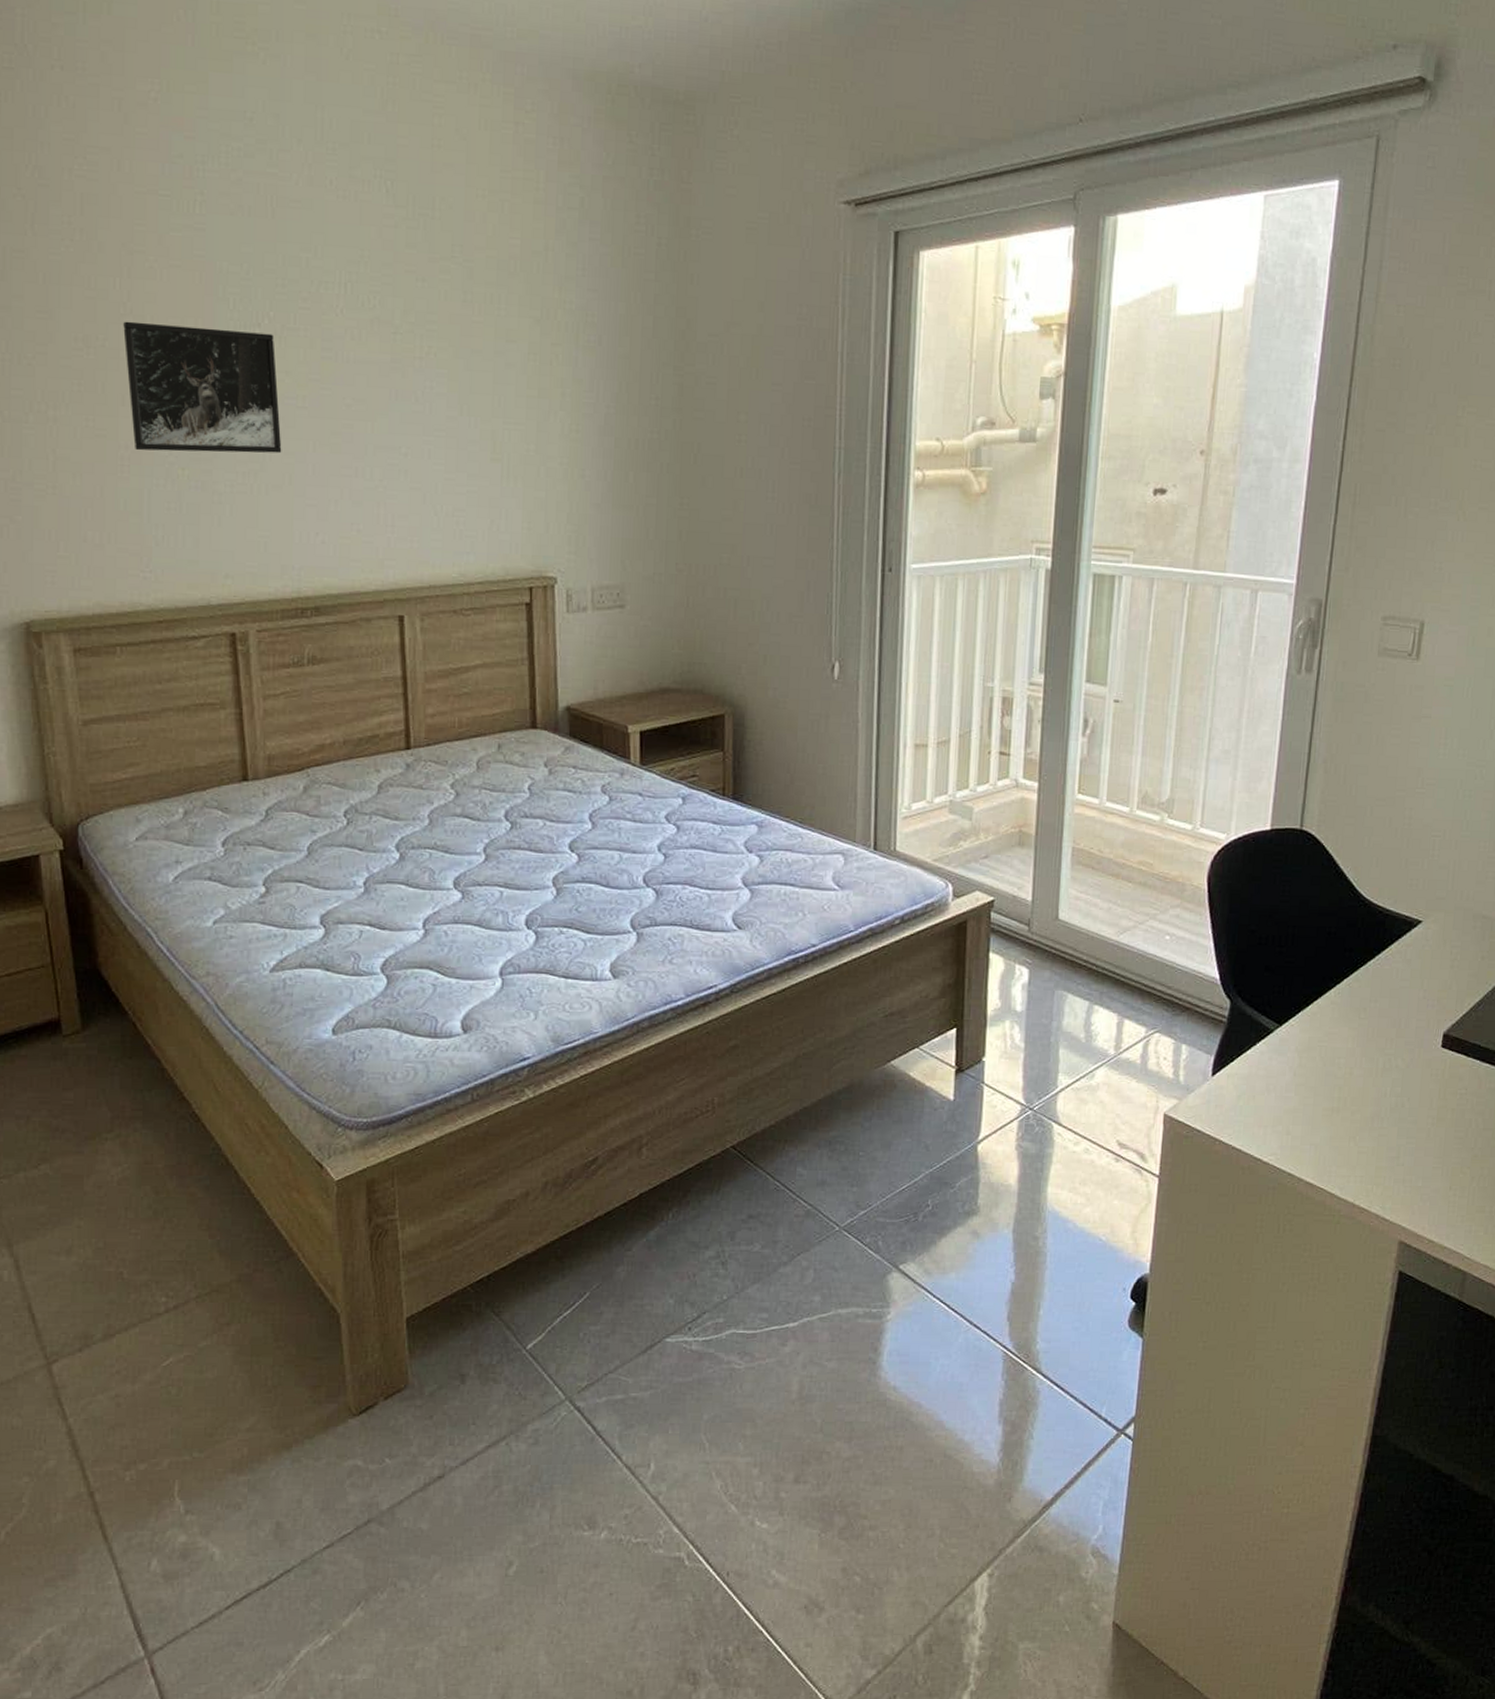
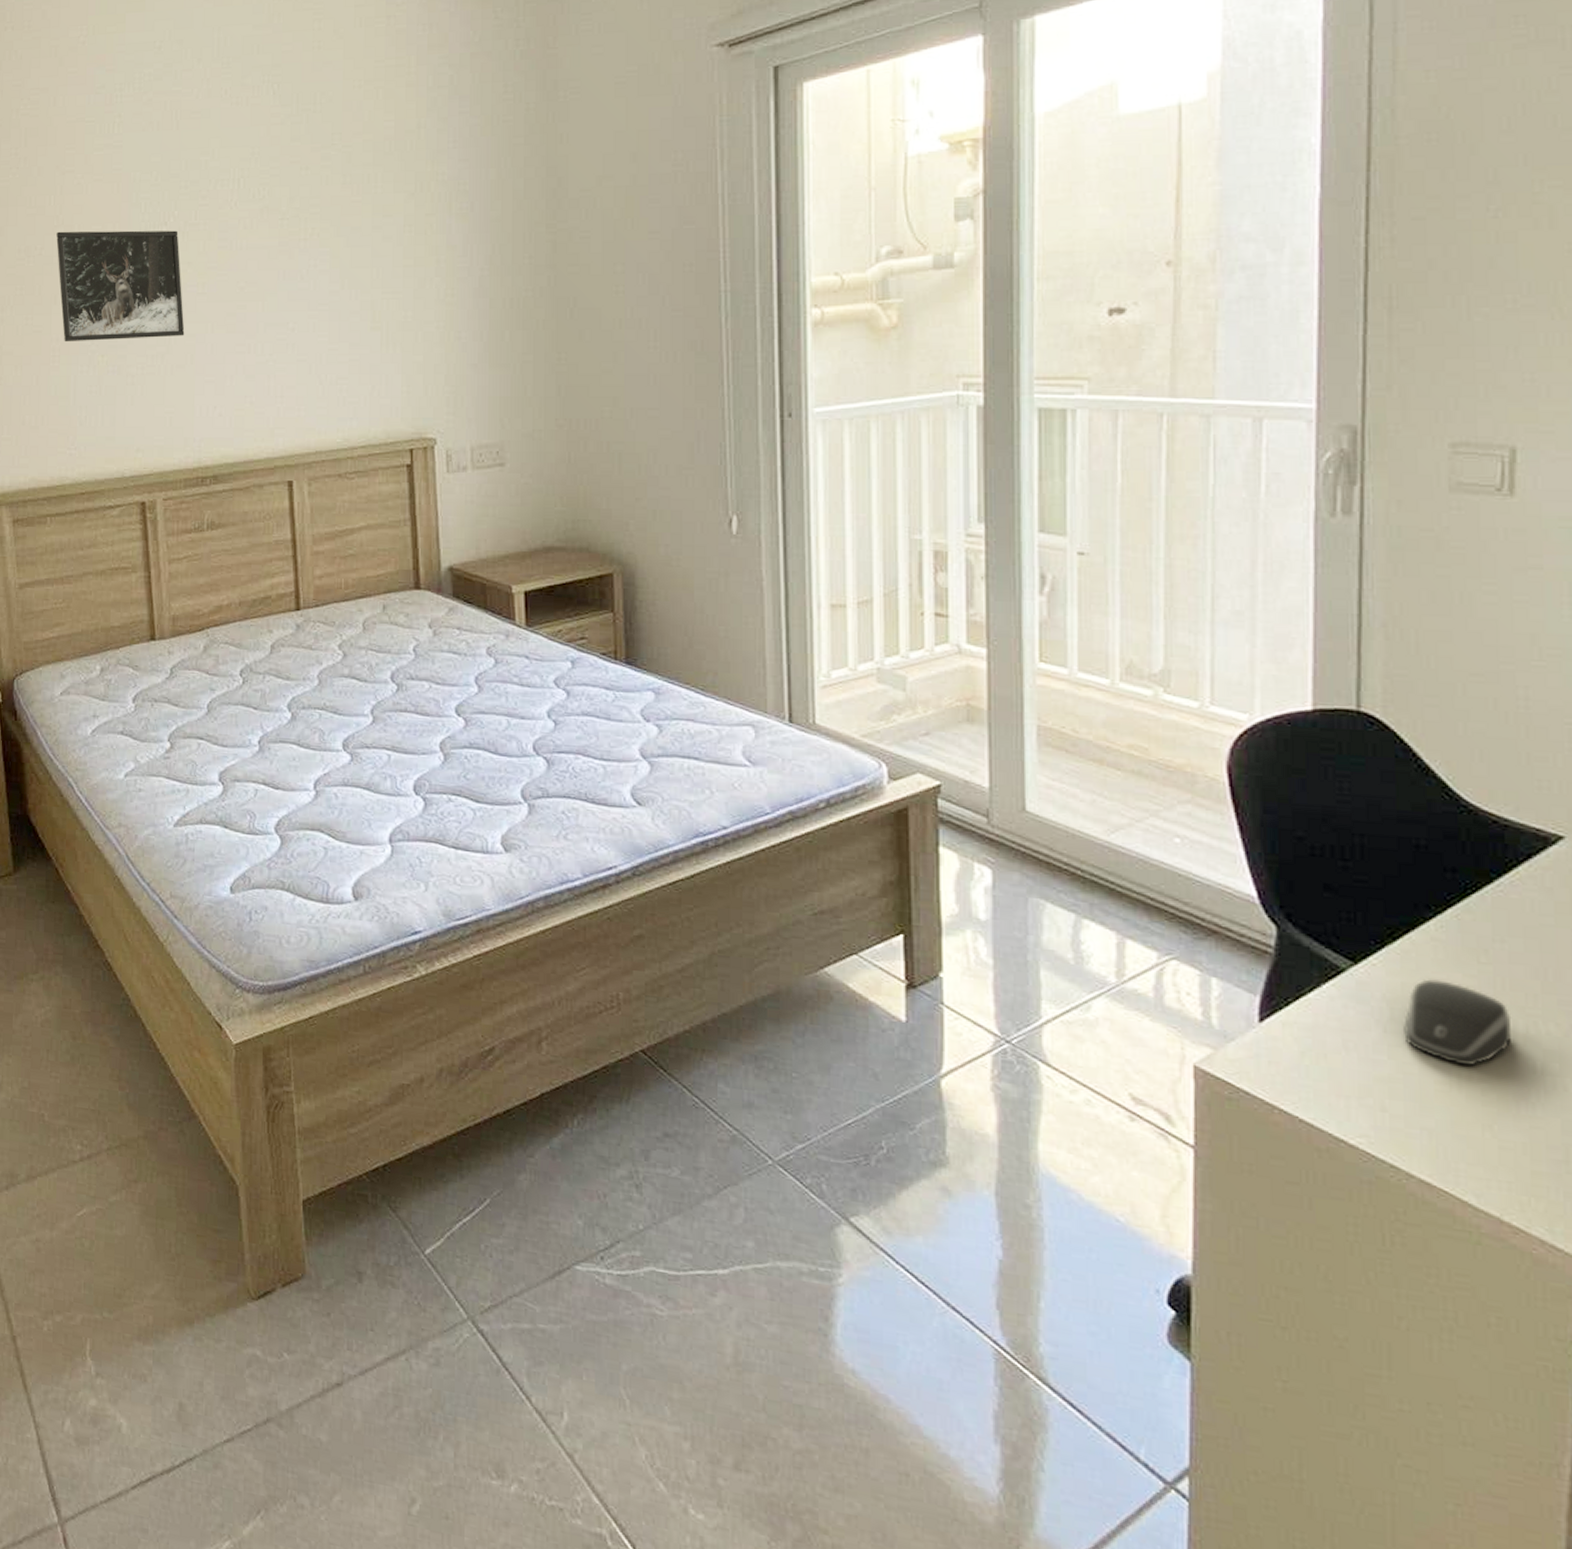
computer mouse: none [1306,1033,1376,1096] -> present [1404,979,1512,1067]

